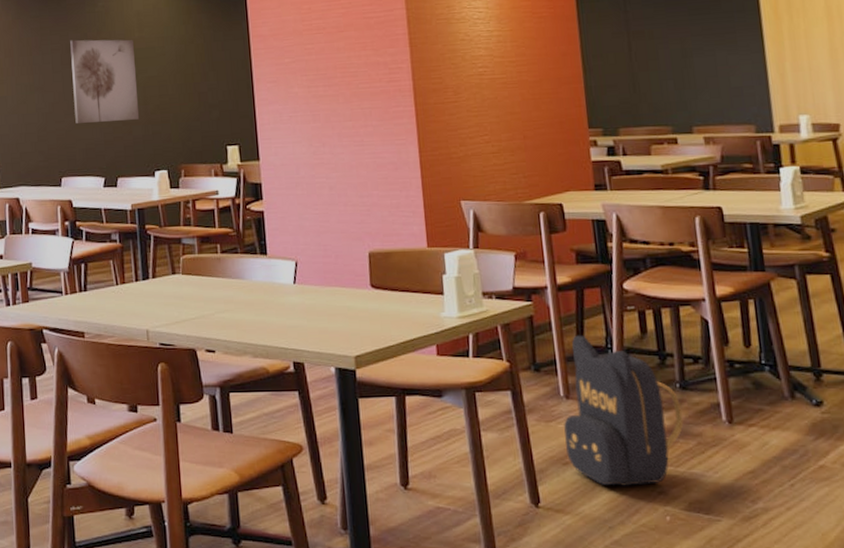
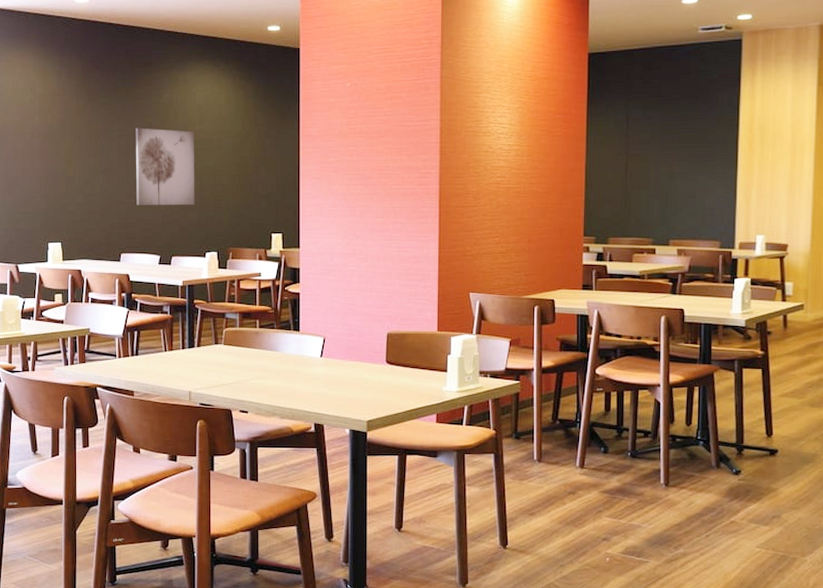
backpack: present [564,335,684,486] -> none [534,410,630,533]

